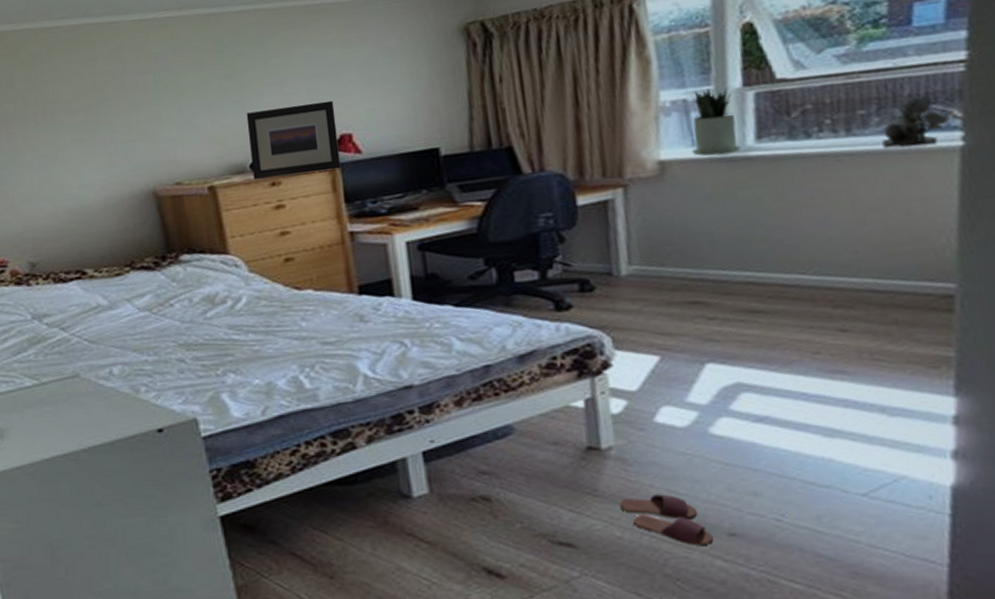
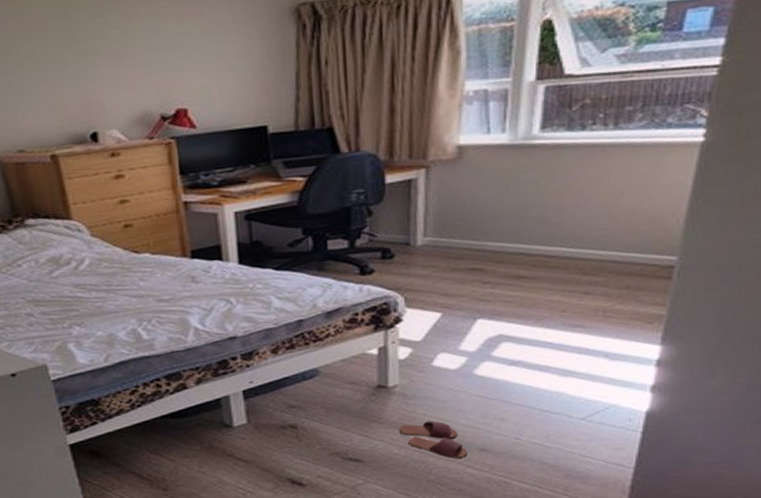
picture frame: present [246,100,341,179] -> none [85,75,177,149]
planter: present [691,88,742,157] -> none [486,81,529,143]
succulent plant: present [881,95,947,149] -> none [641,95,695,142]

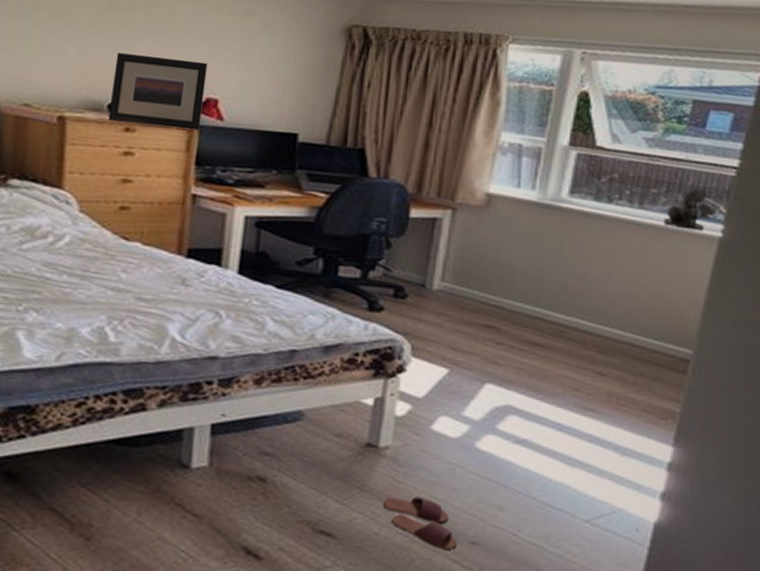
picture frame: none [85,75,177,149] -> present [108,52,208,131]
succulent plant: none [641,95,695,142] -> present [663,188,714,232]

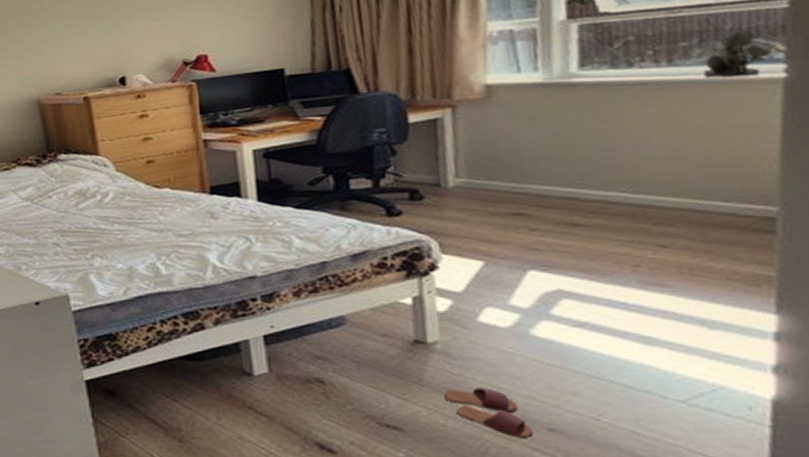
picture frame: present [108,52,208,131] -> none [117,25,197,92]

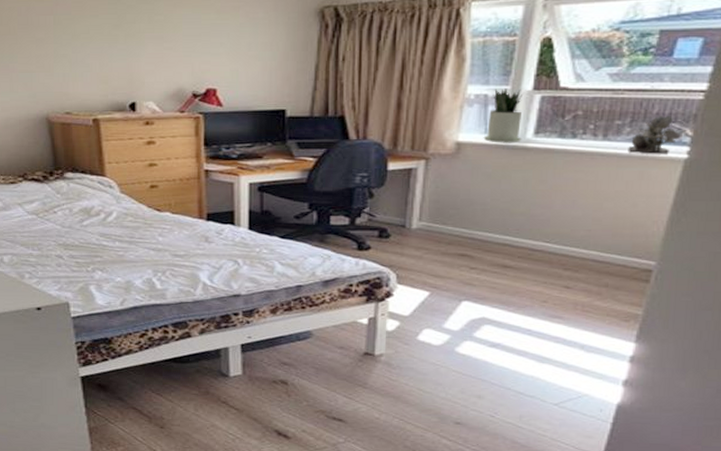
slippers: present [444,387,533,437] -> none [381,390,444,429]
planter: none [516,20,566,82] -> present [483,88,524,143]

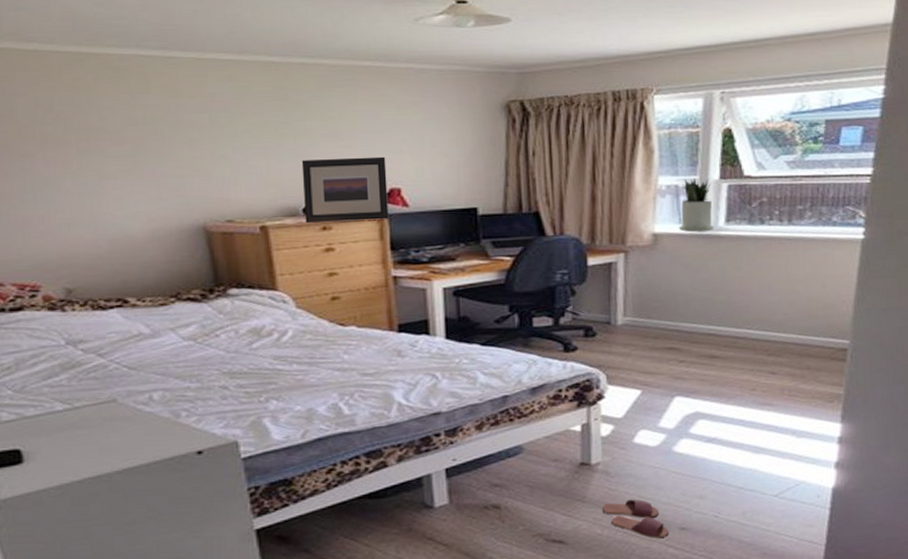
picture frame: none [130,58,205,117] -> present [301,156,389,223]
slippers: none [381,390,444,429] -> present [602,499,669,538]
succulent plant: present [628,115,680,155] -> none [811,198,855,238]

